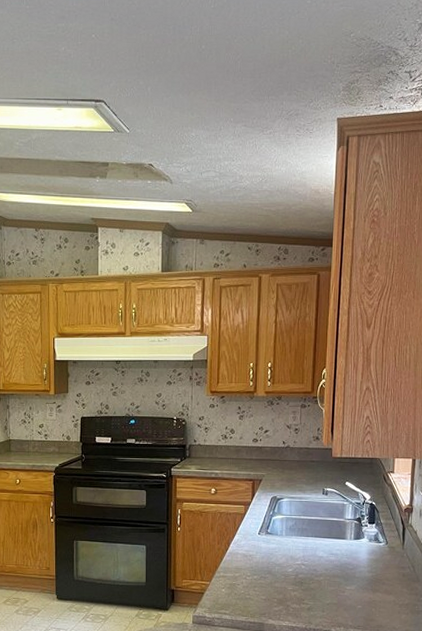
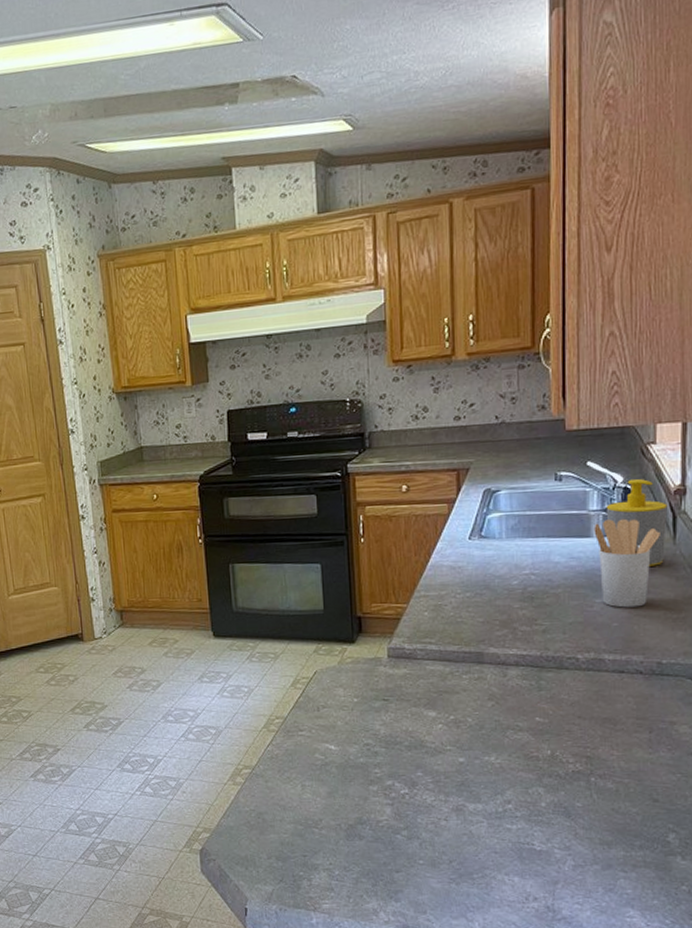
utensil holder: none [348,527,394,595] -> present [594,518,660,608]
soap bottle: none [357,498,400,564] -> present [606,479,668,566]

